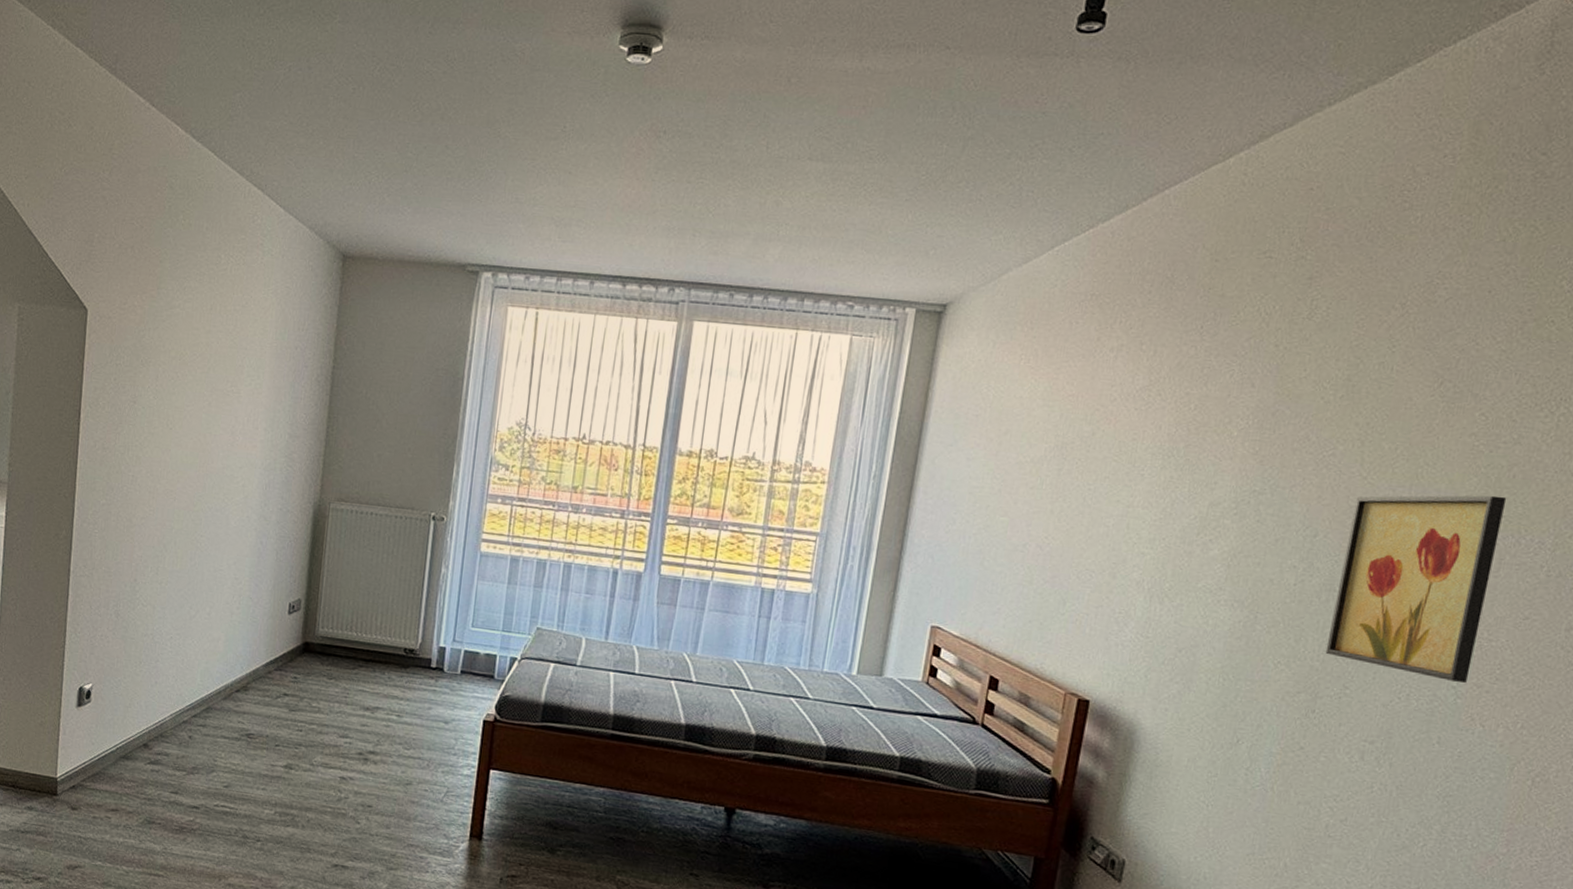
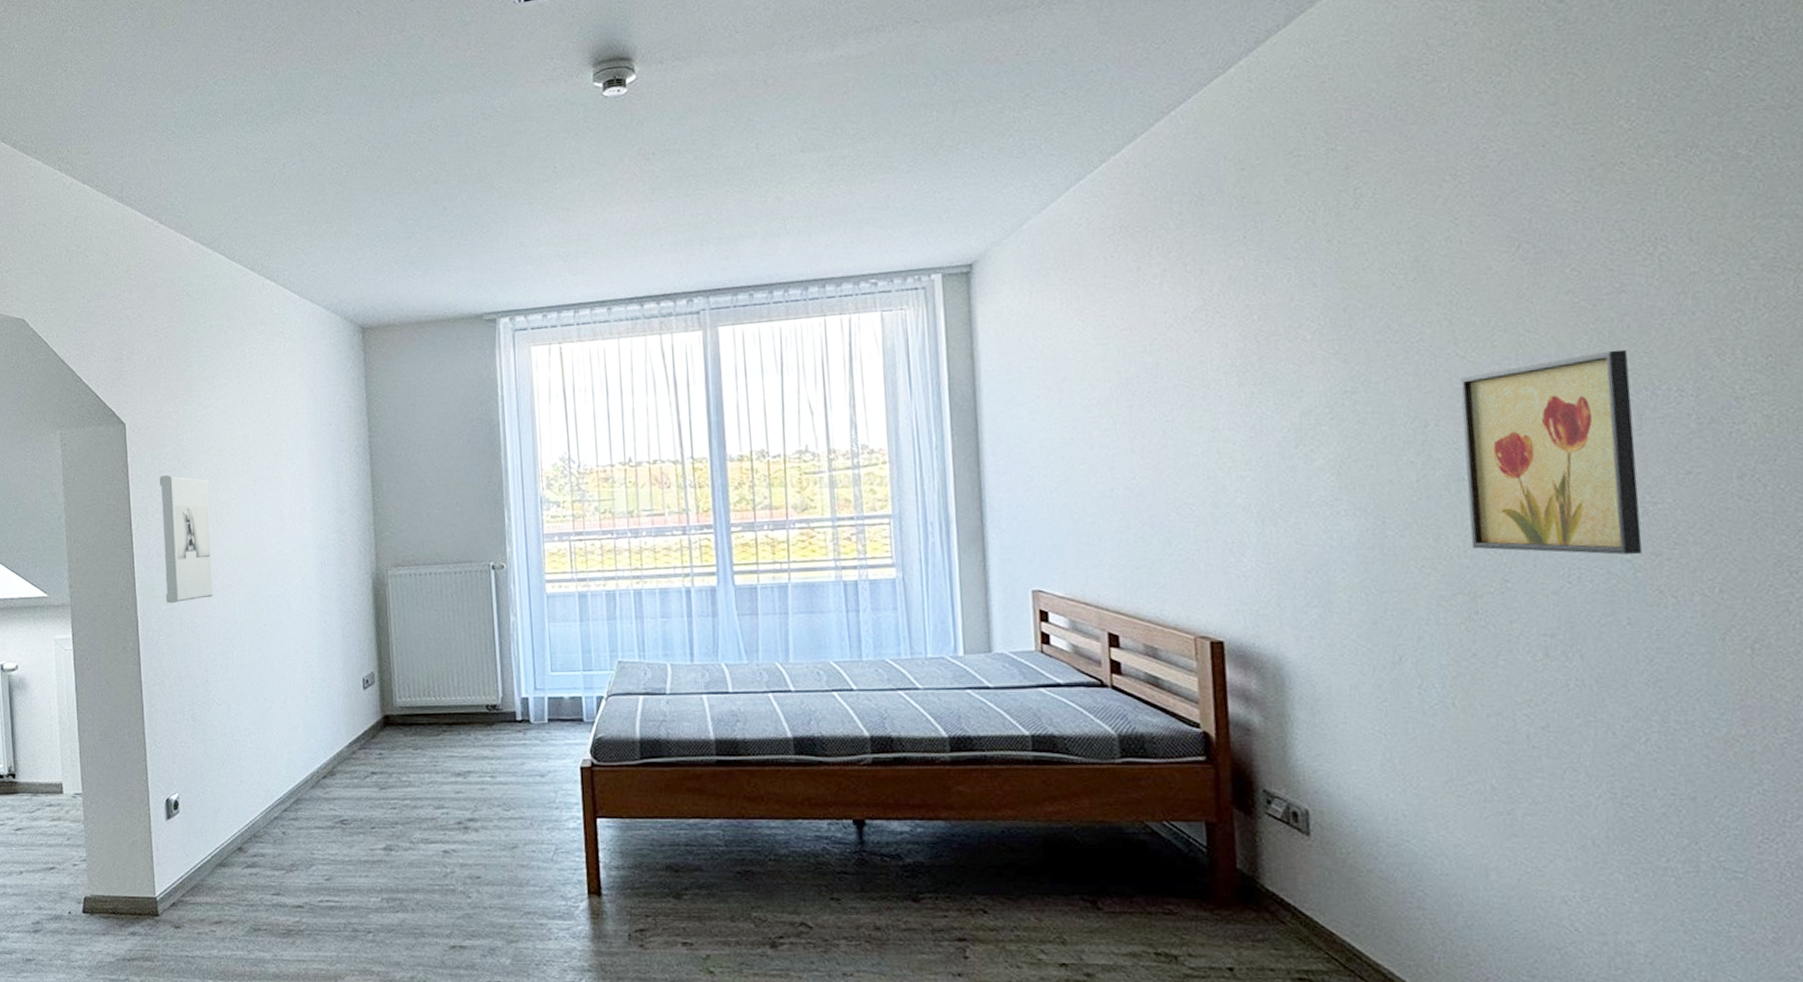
wall sculpture: none [105,369,164,500] -> present [159,475,213,604]

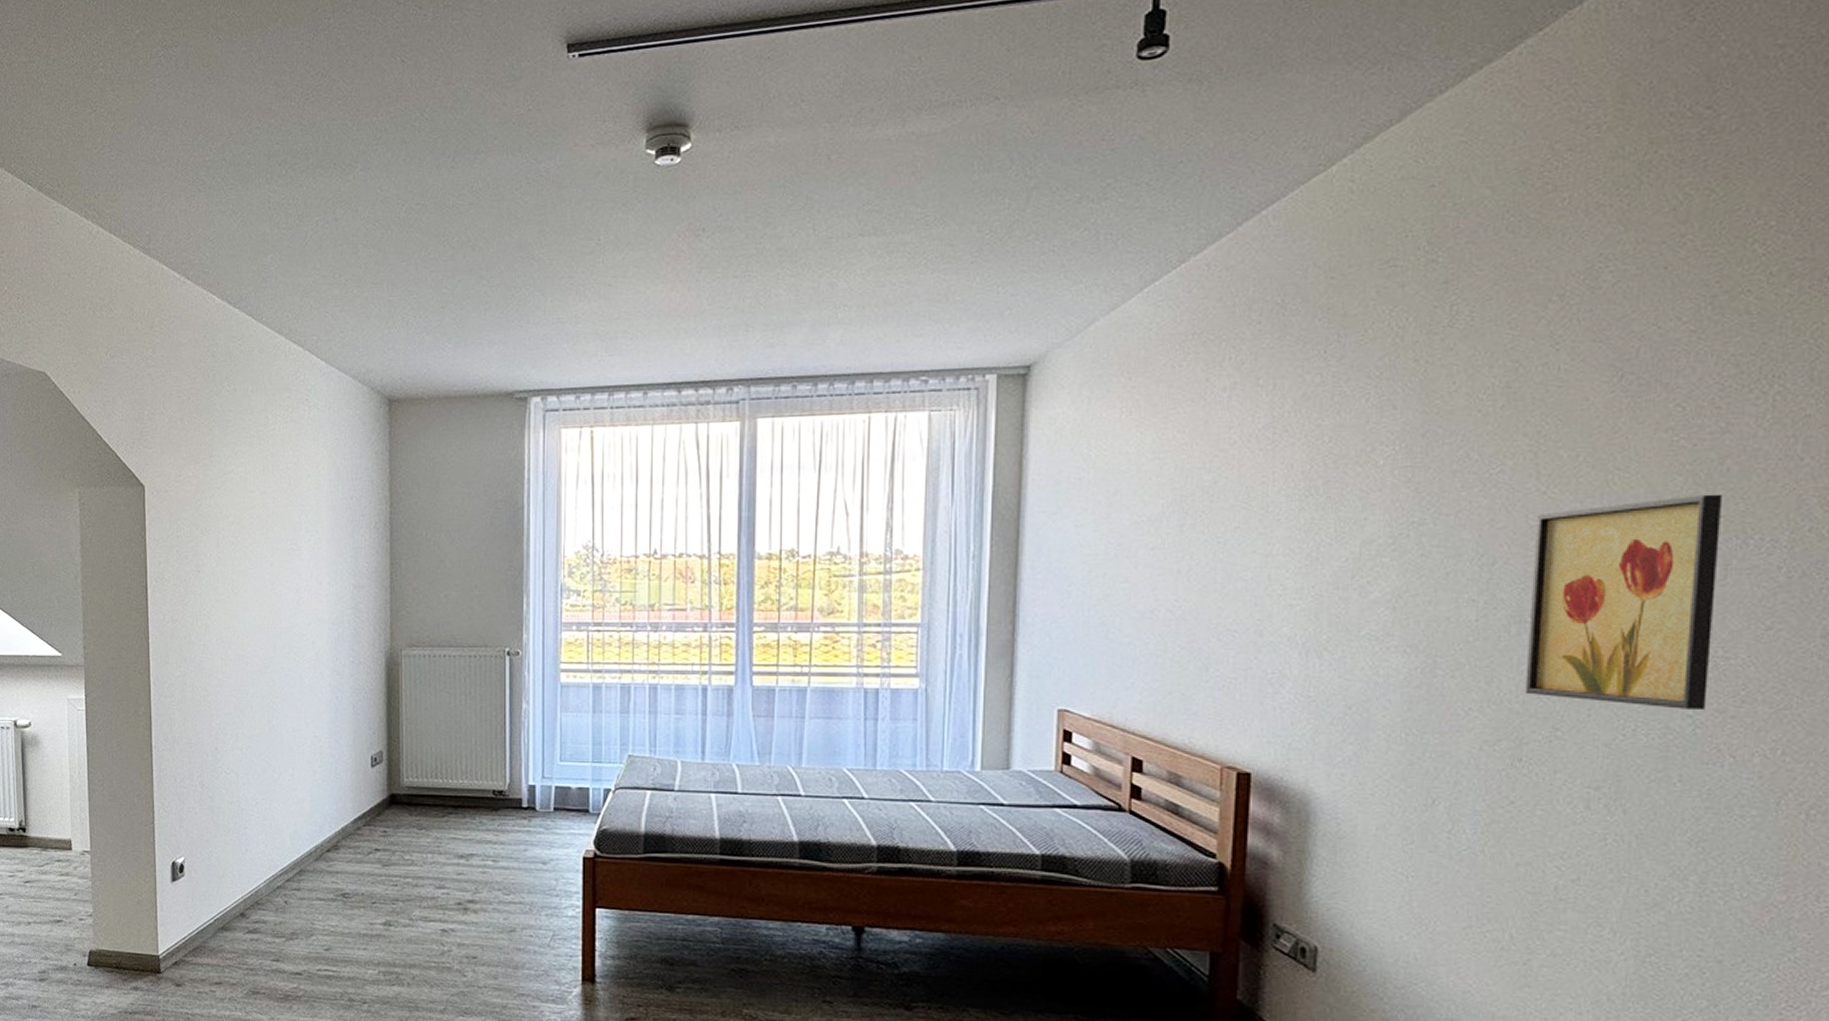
wall sculpture: present [159,475,213,604] -> none [176,541,226,671]

